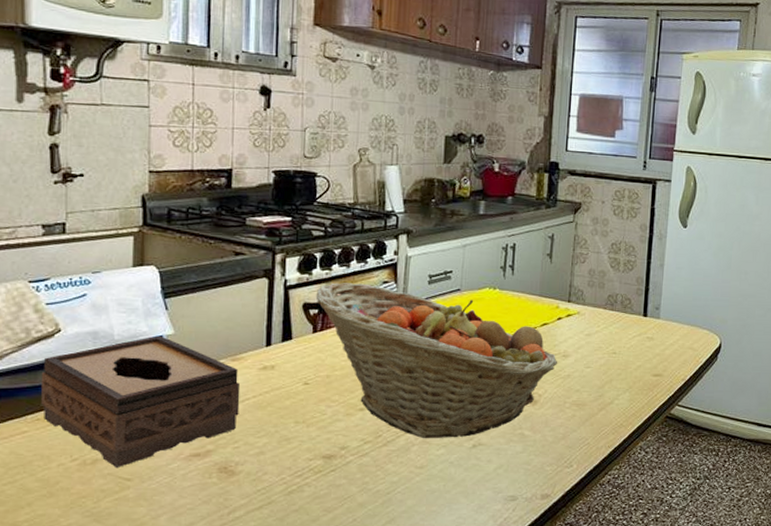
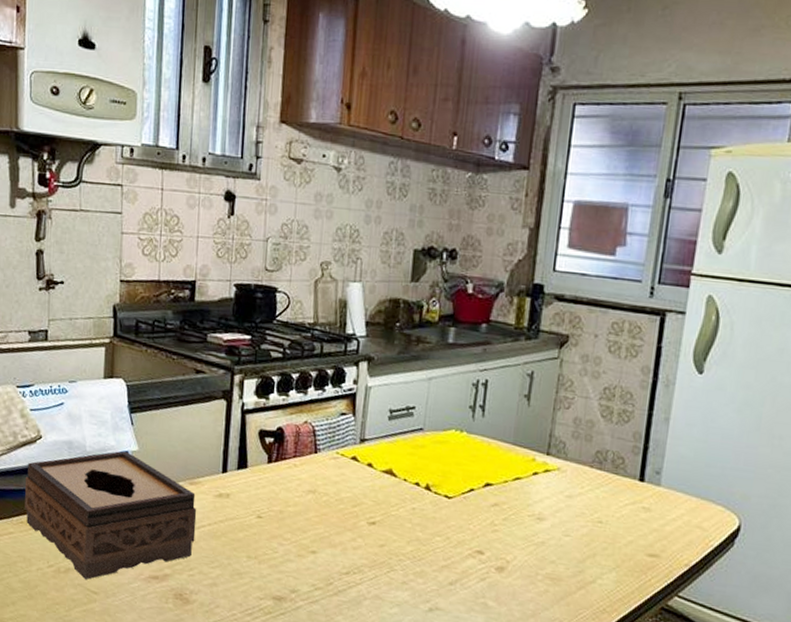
fruit basket: present [315,282,558,438] -> none [272,410,531,598]

